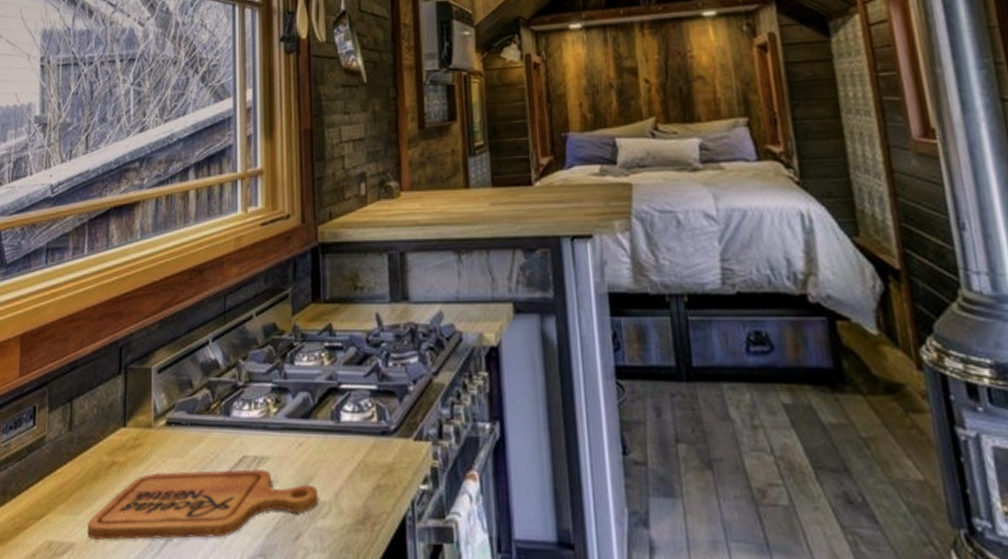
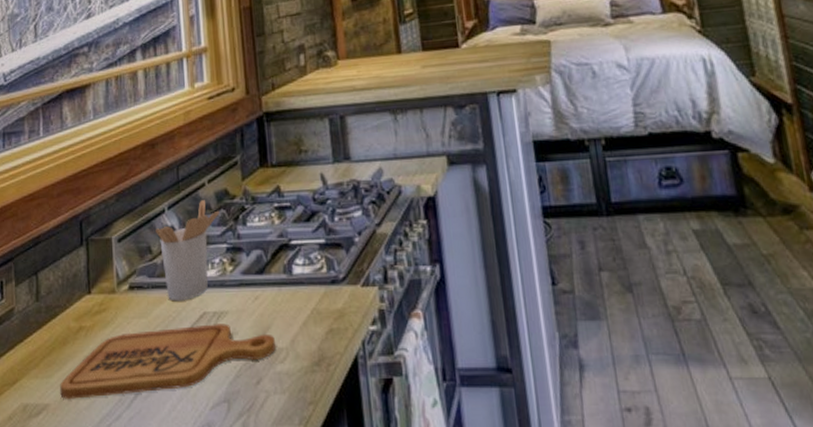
utensil holder: none [198,334,266,442] -> present [155,200,220,301]

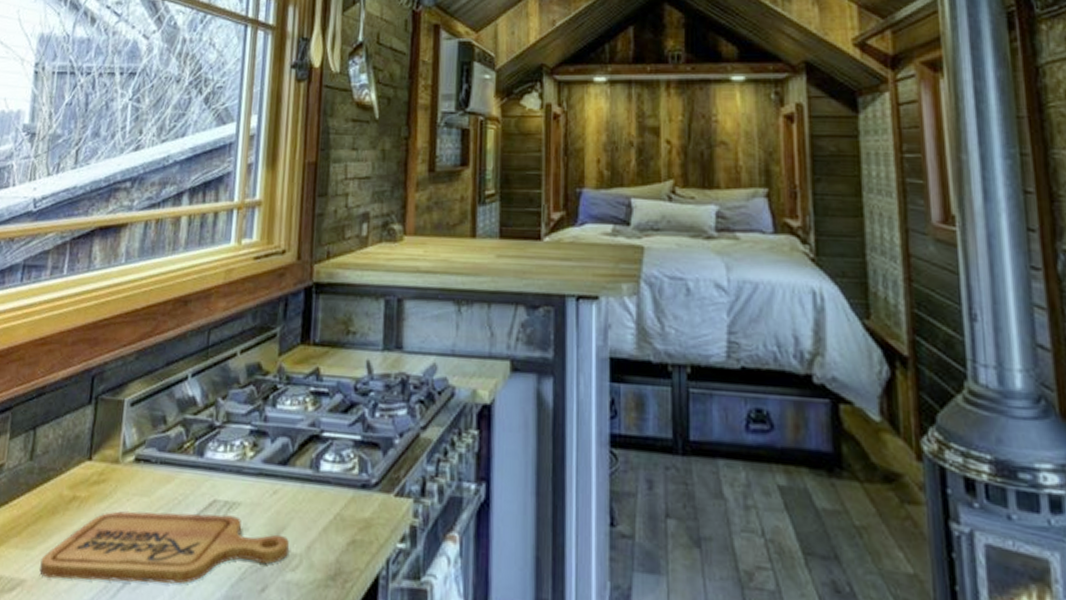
utensil holder: present [155,200,220,301] -> none [174,372,248,484]

